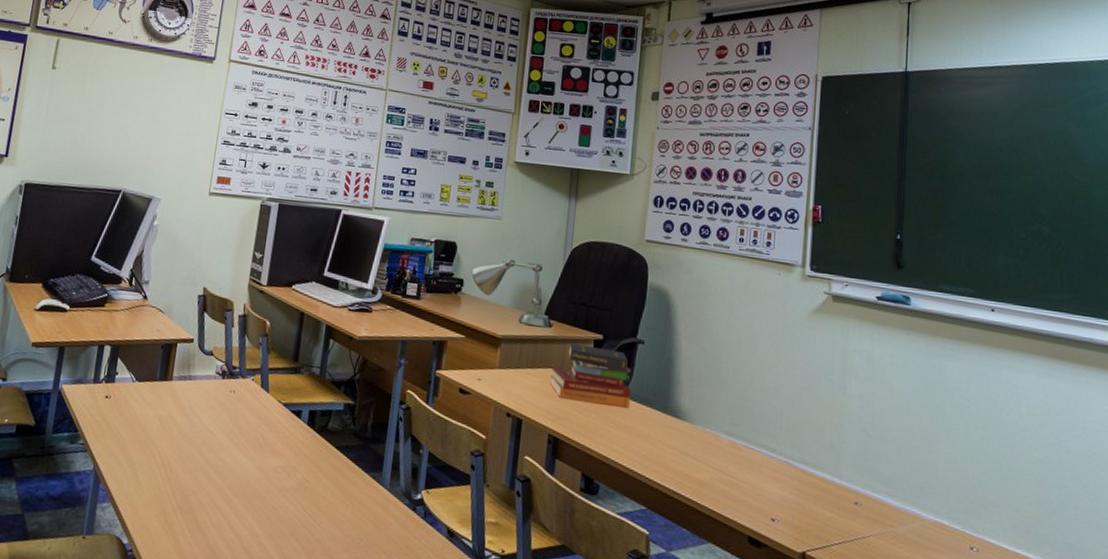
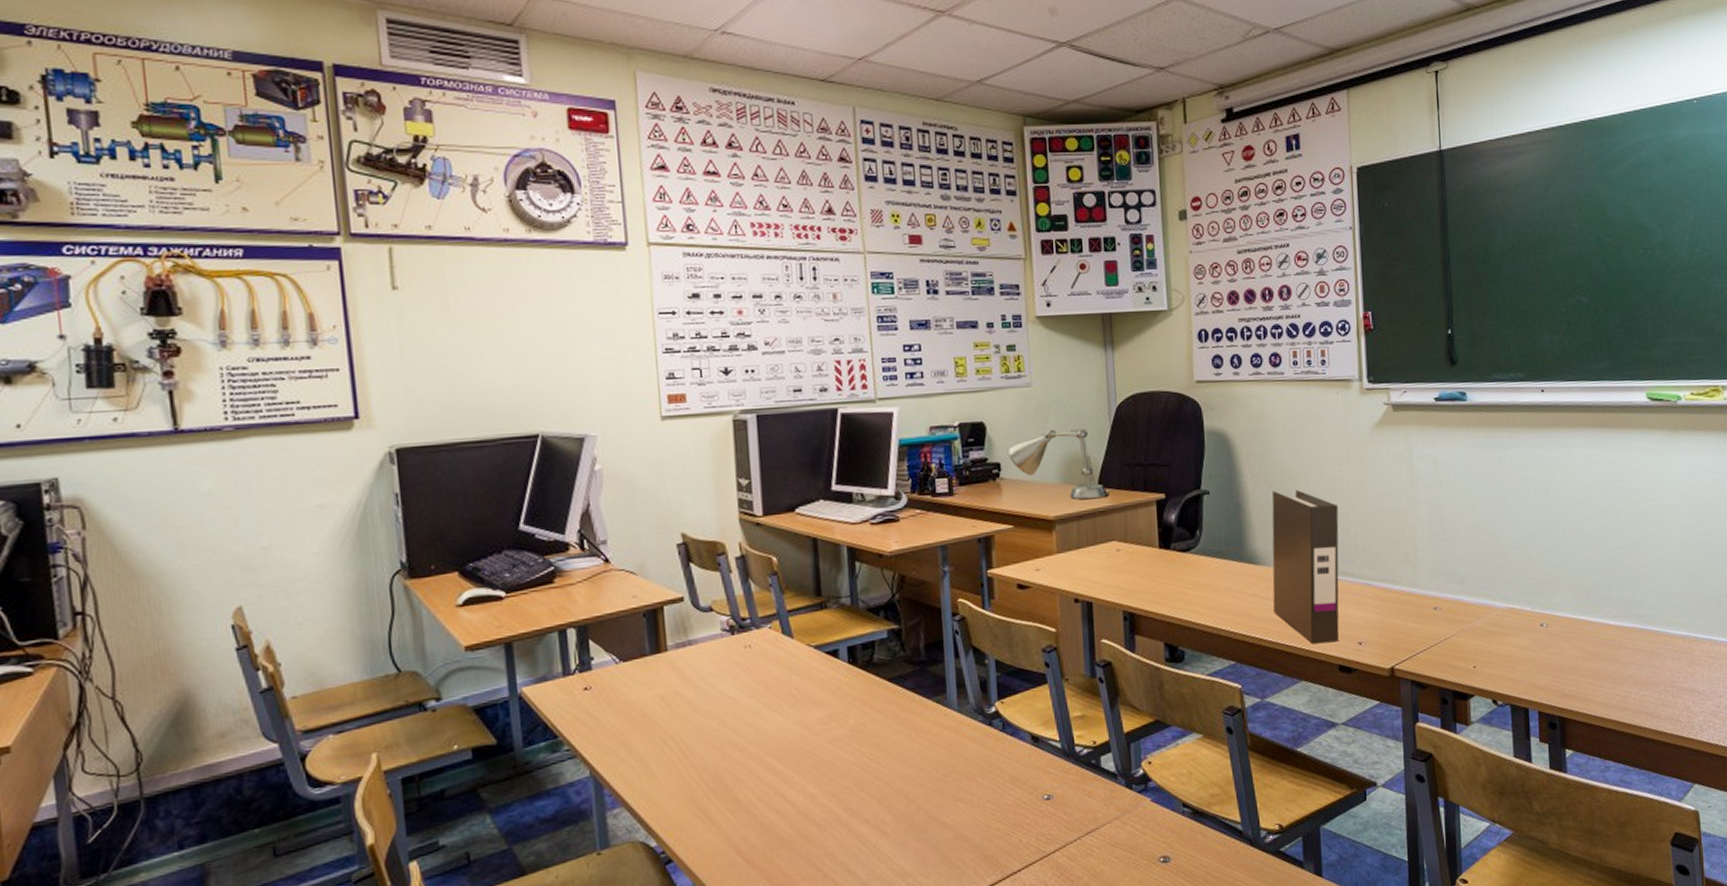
books: present [550,343,632,409] -> none [1115,507,1204,571]
binder: none [690,353,767,513] -> present [1272,489,1339,644]

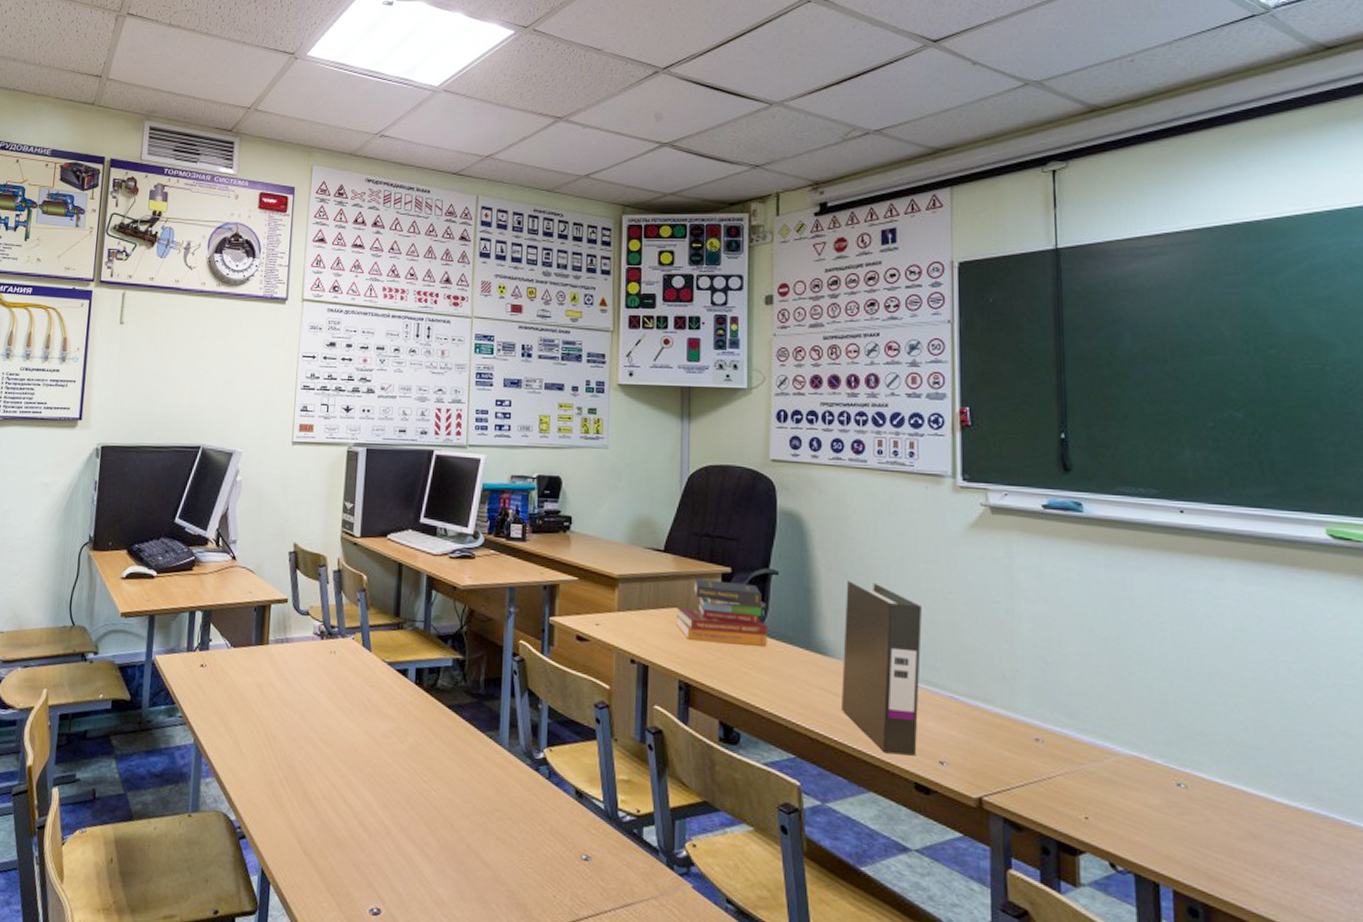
desk lamp: present [1007,428,1111,500] -> none [579,490,676,564]
books: none [1115,507,1204,571] -> present [676,579,769,648]

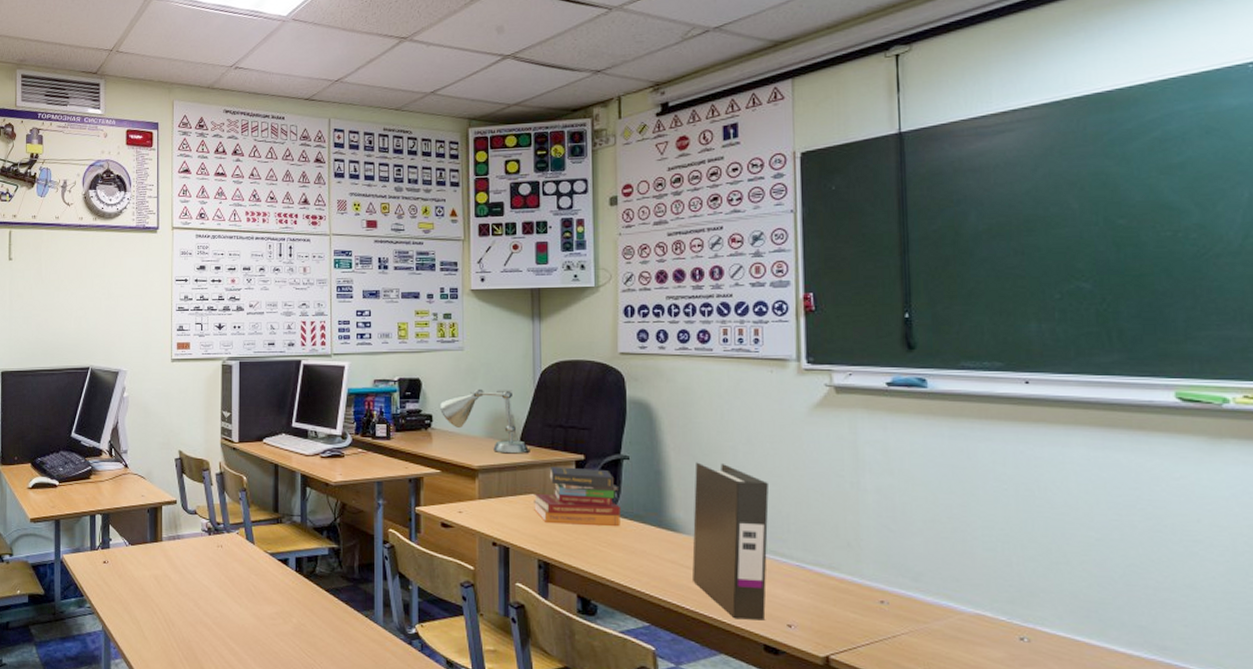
desk lamp: none [579,490,676,564] -> present [439,388,532,454]

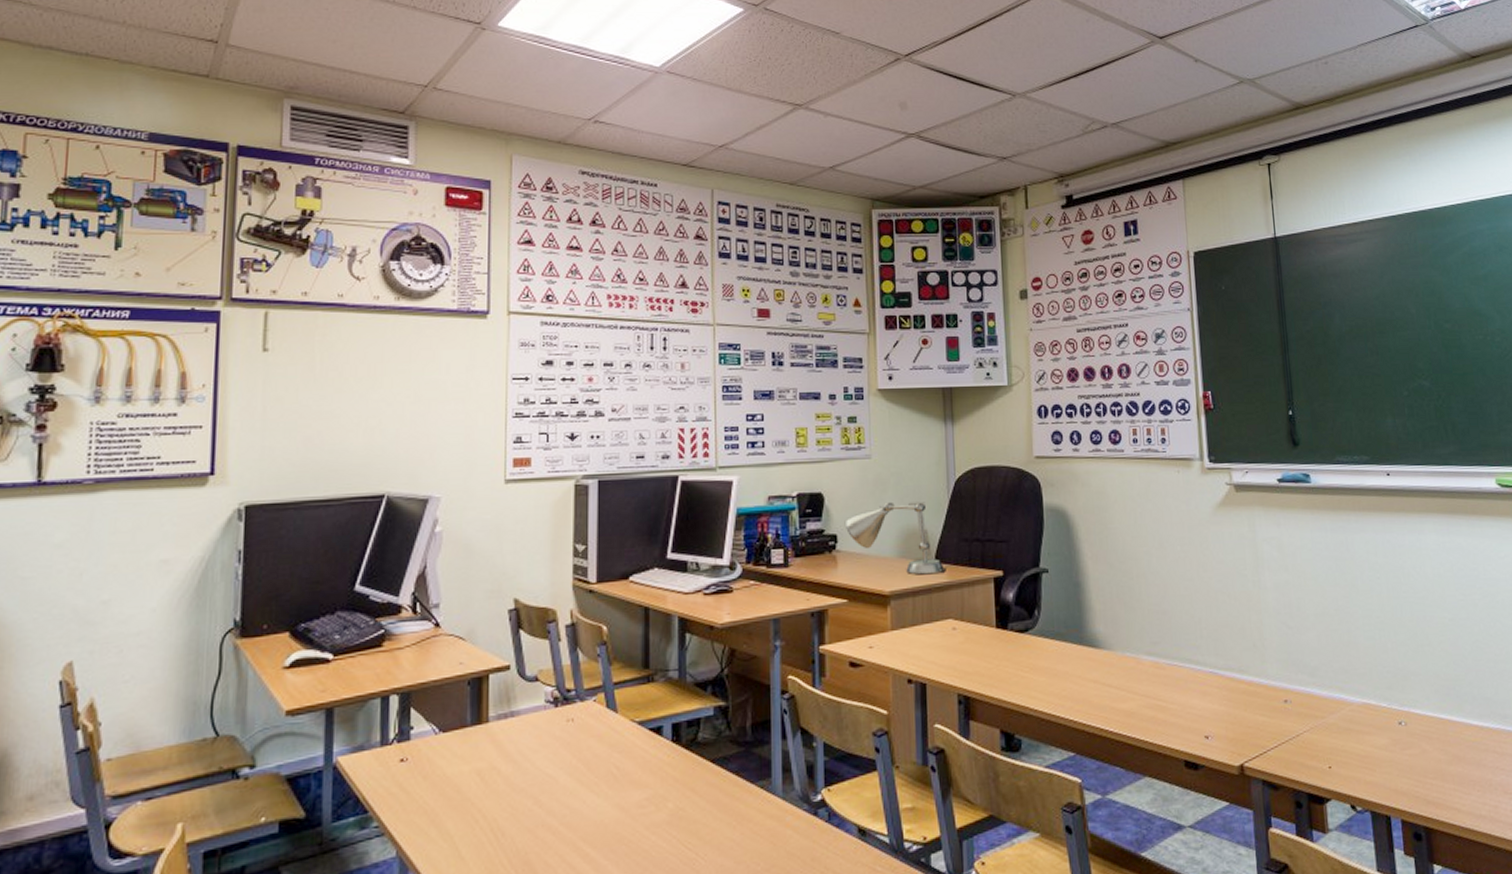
books: present [534,467,622,527] -> none [951,585,1043,652]
binder: present [692,462,769,621] -> none [1112,569,1185,736]

